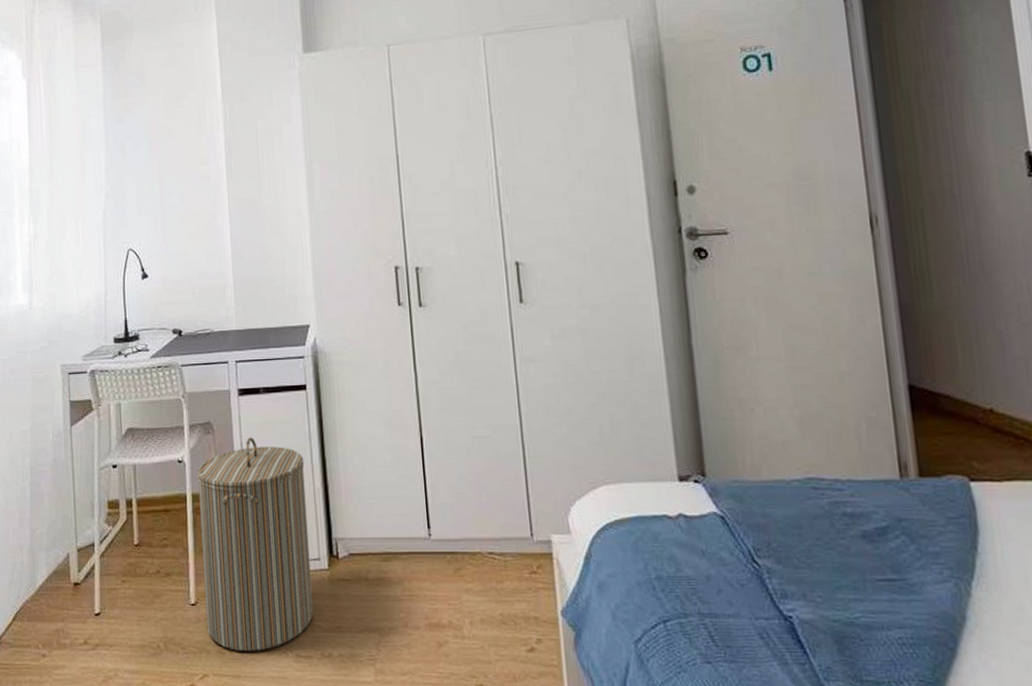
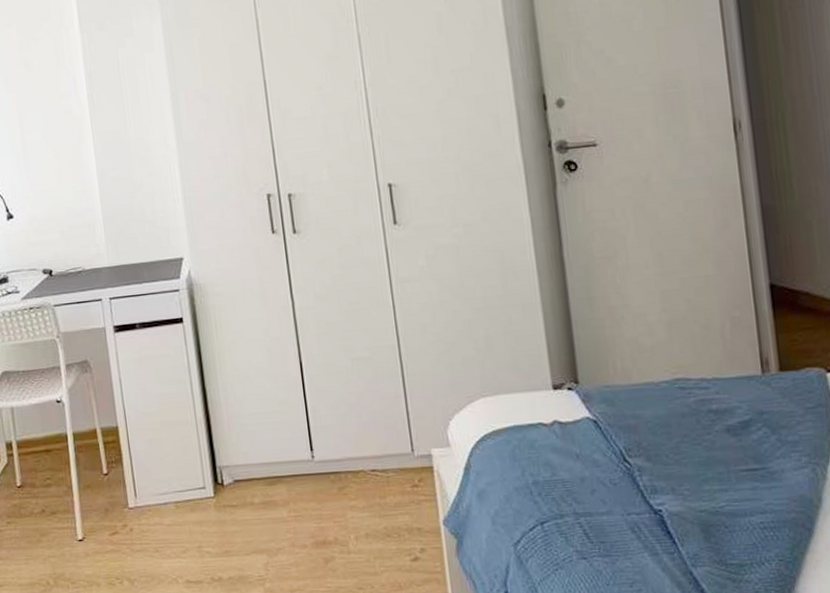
laundry hamper: present [196,437,314,651] -> none [76,373,202,582]

